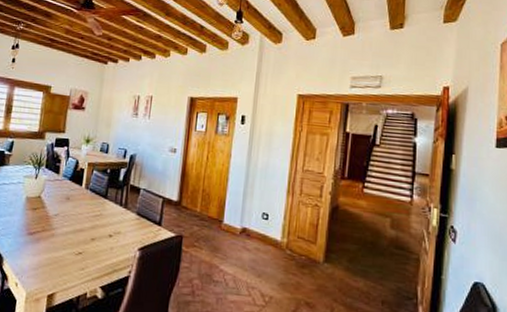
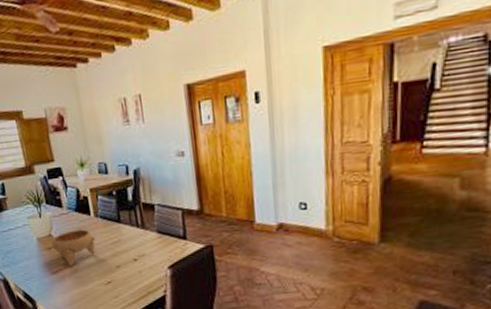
bowl: none [38,196,81,230] -> present [51,229,96,266]

